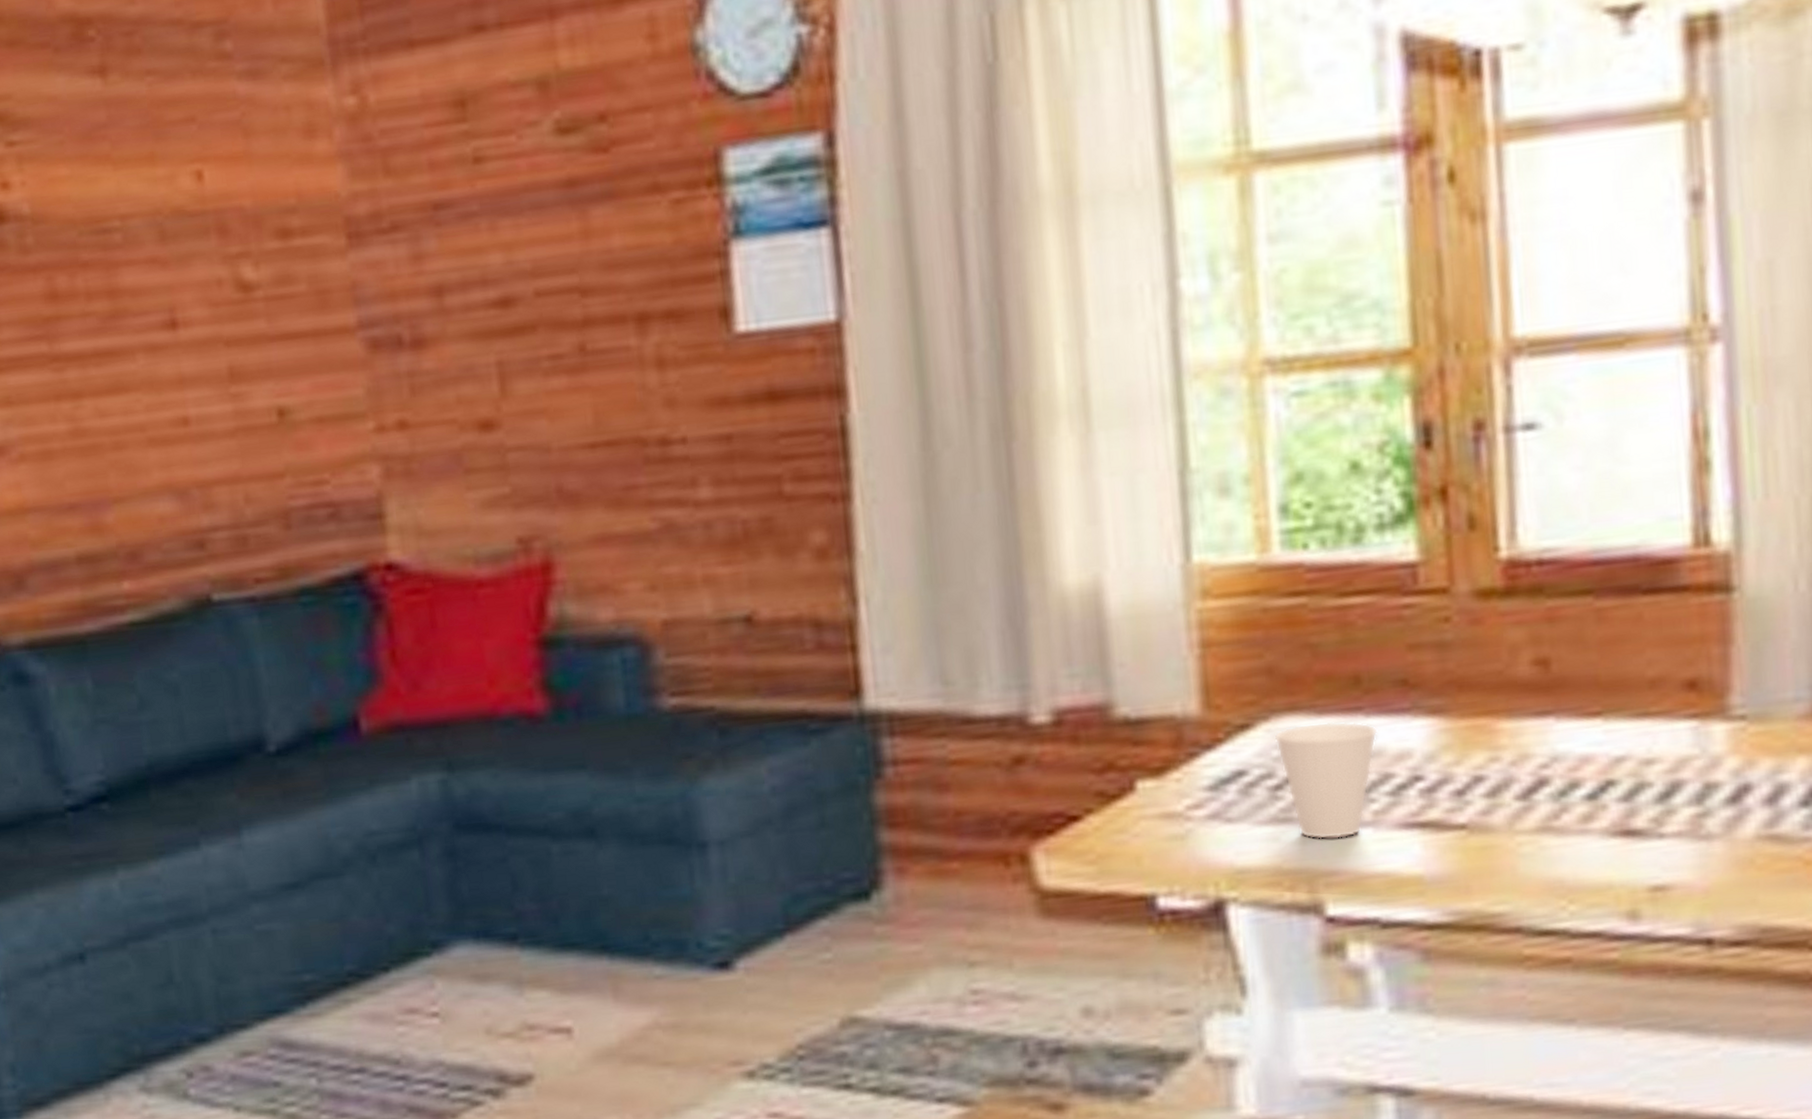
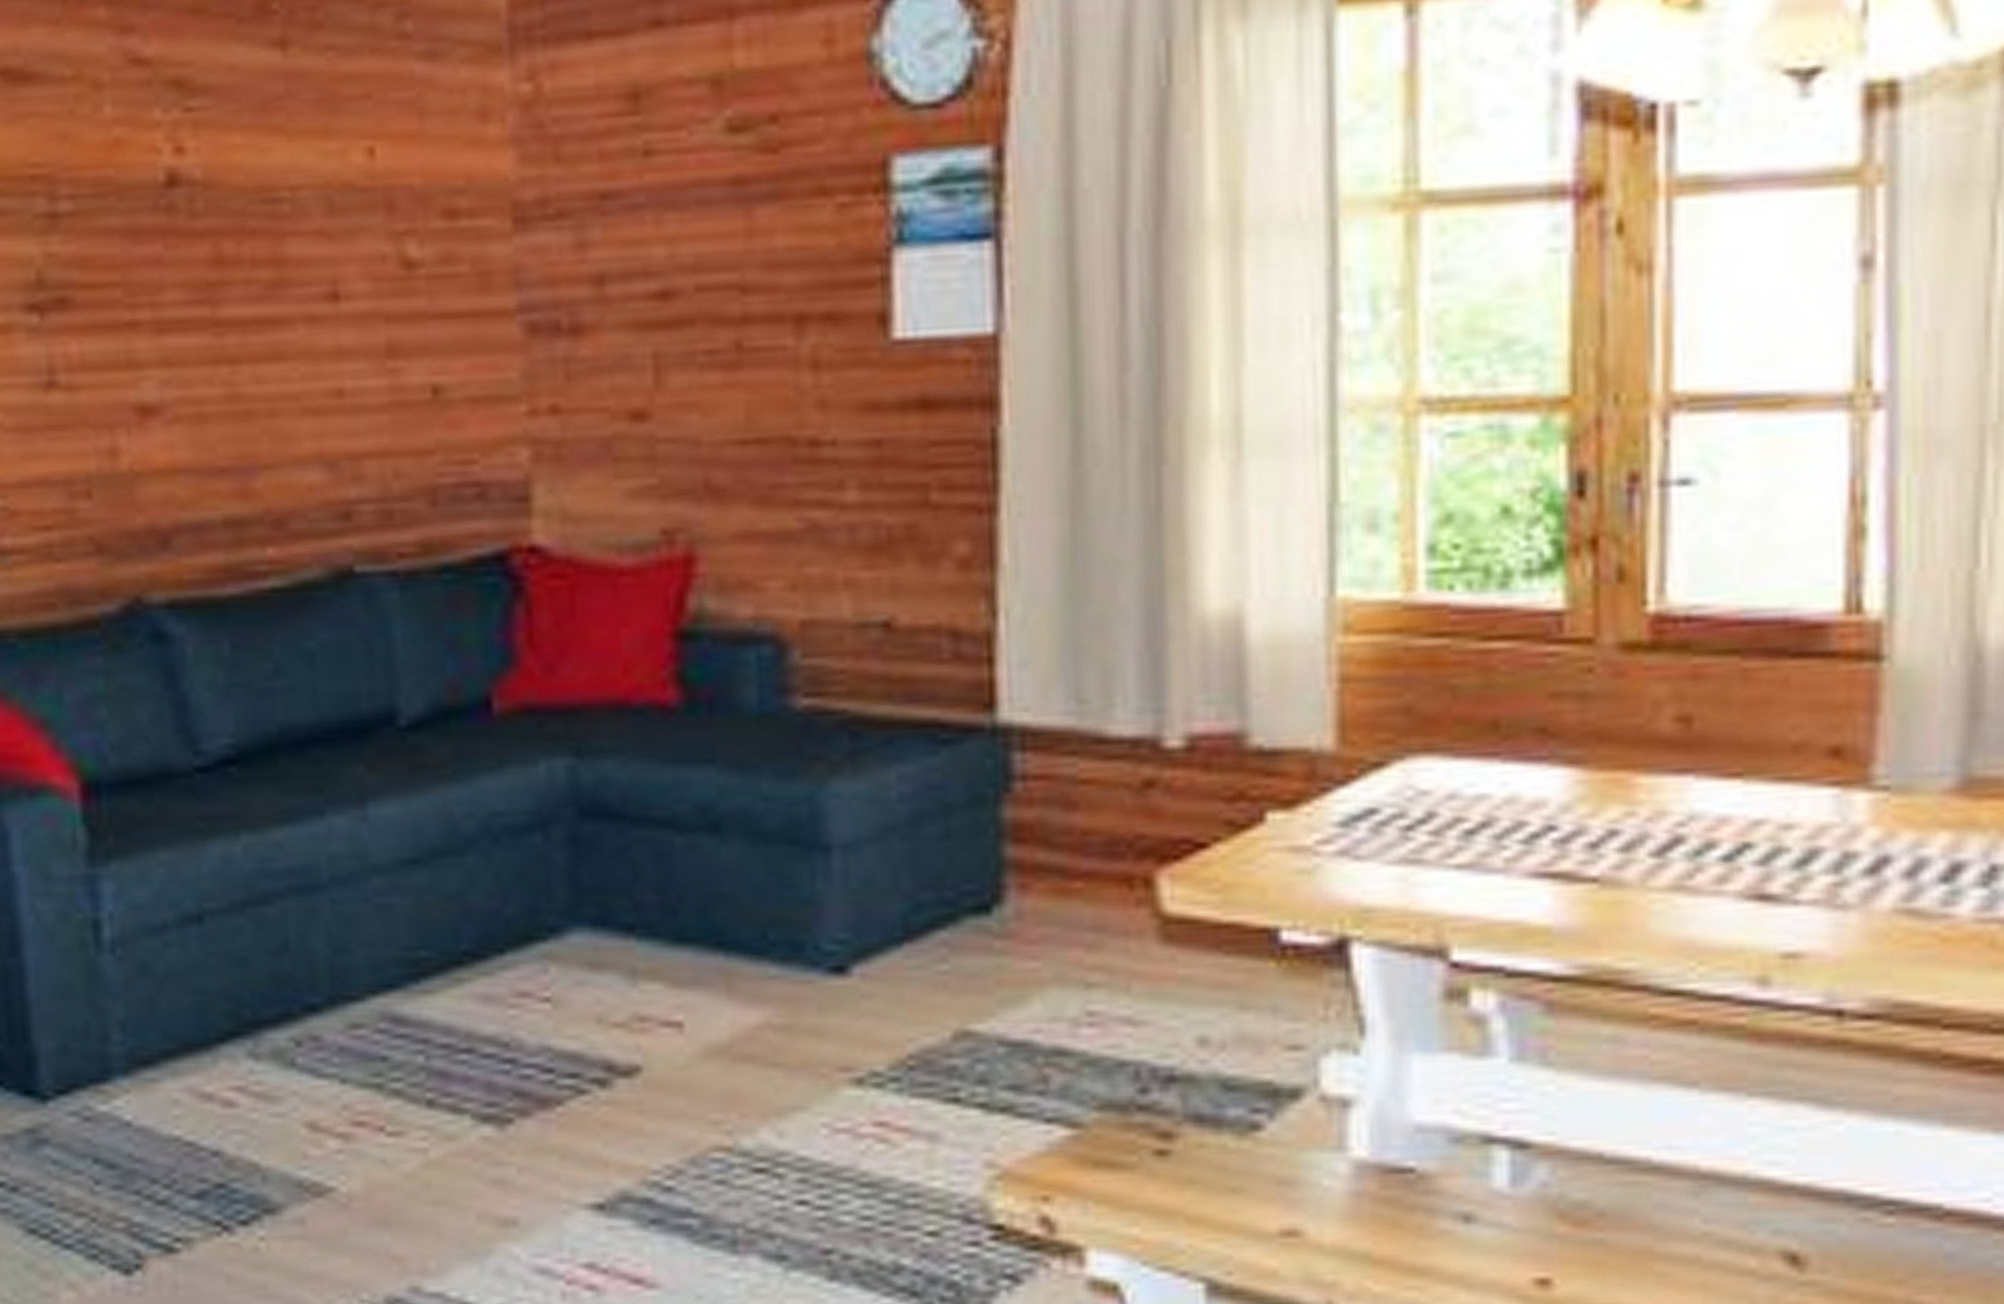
cup: present [1274,721,1378,840] -> none [1408,765,1514,884]

